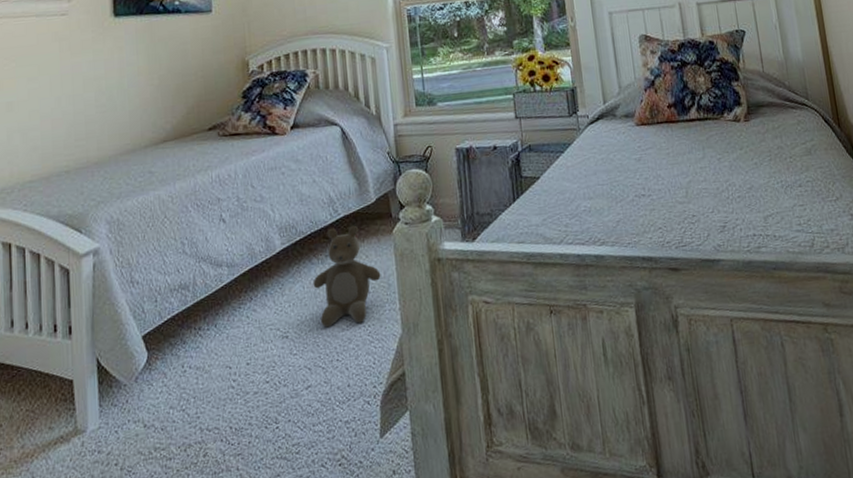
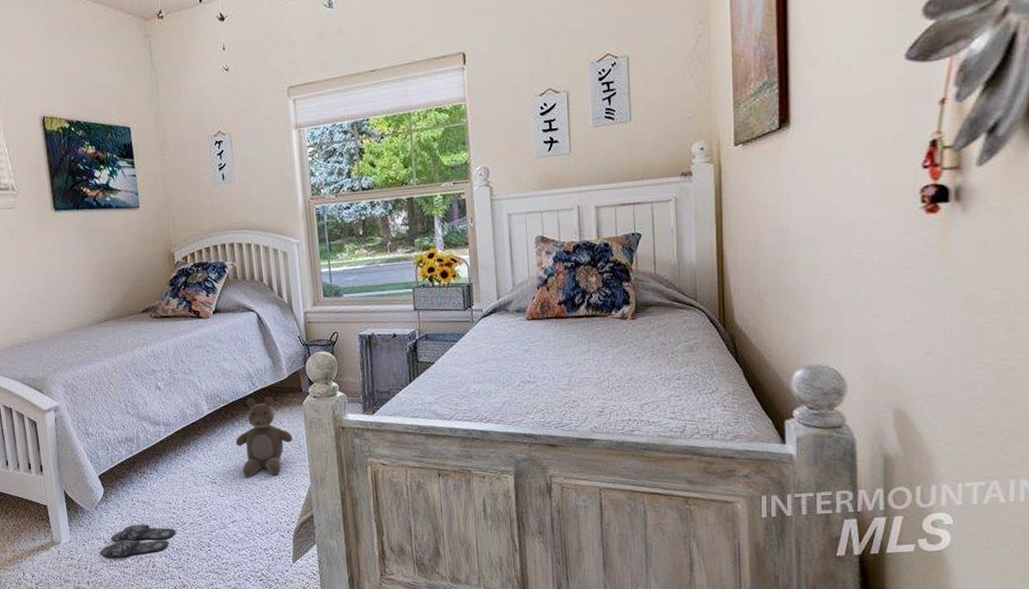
slippers: none [137,397,236,448] -> present [100,524,176,558]

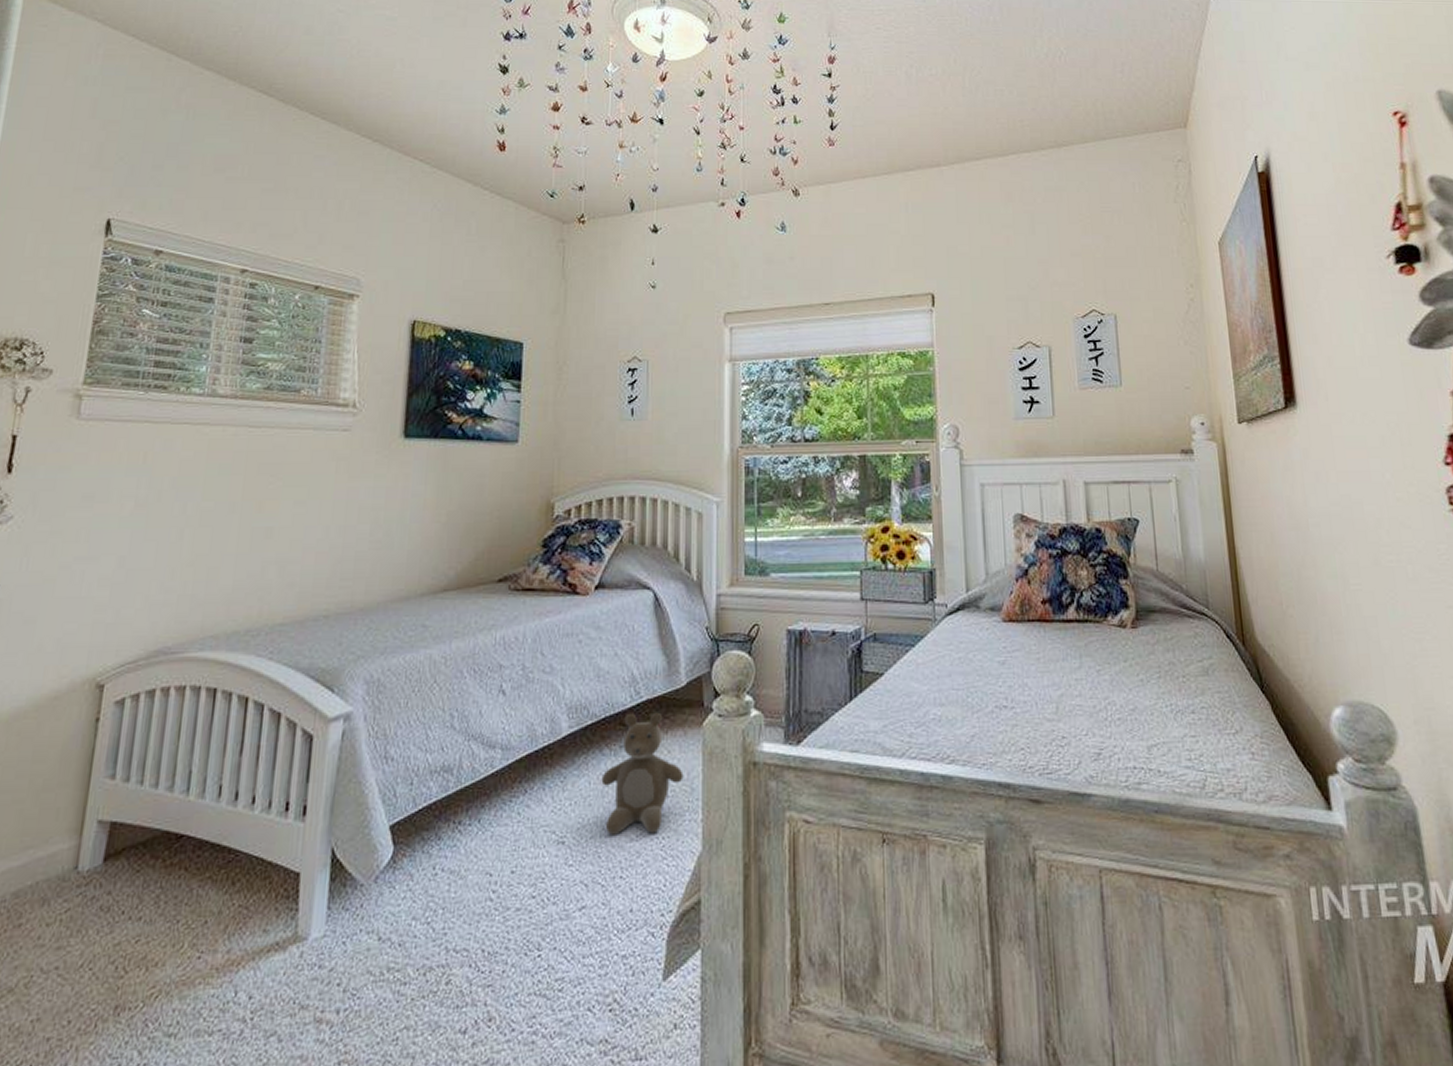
slippers: present [100,524,176,558] -> none [368,908,492,968]

